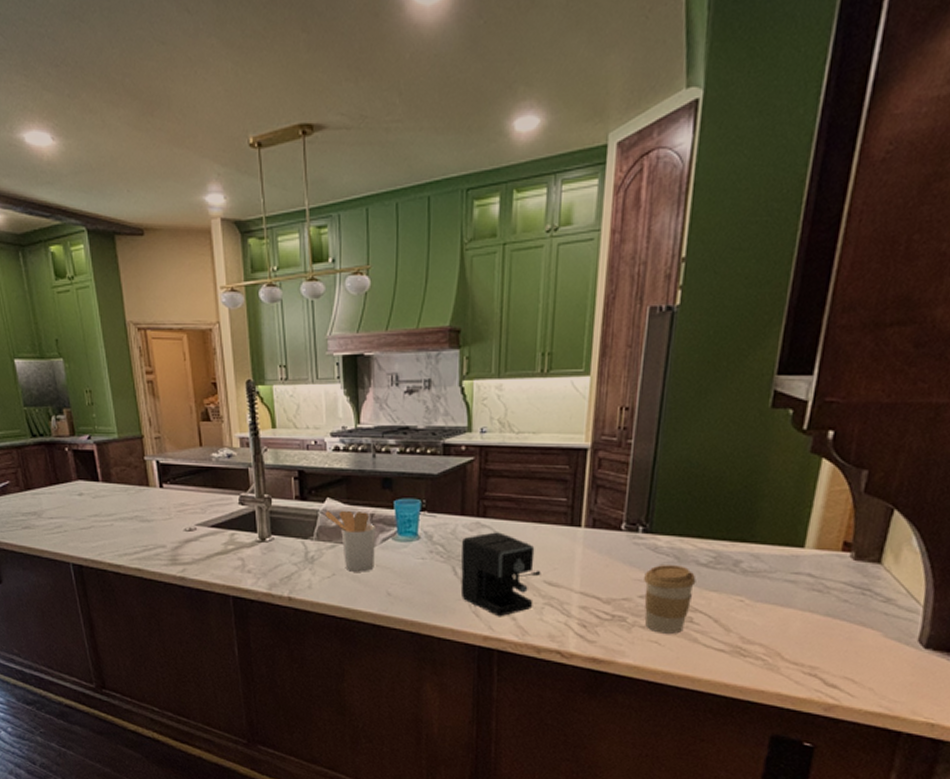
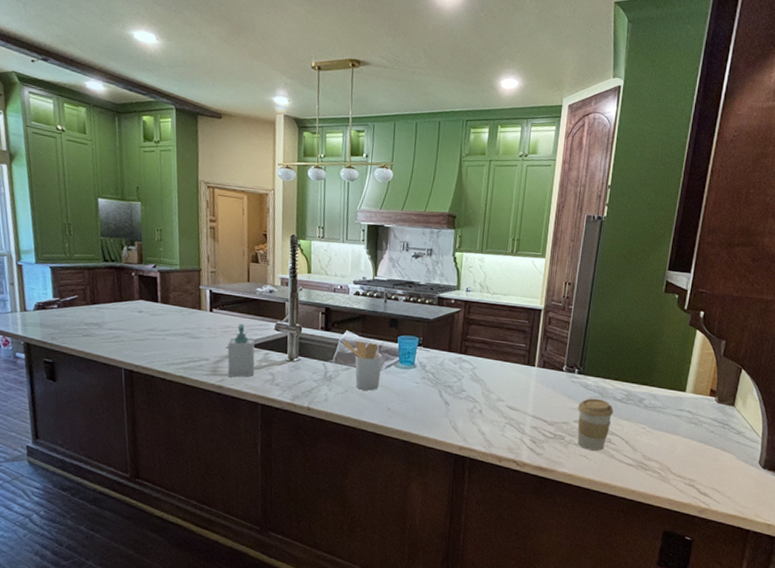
soap bottle: none [185,500,221,566] -> present [227,324,255,378]
coffee maker: present [460,532,541,617] -> none [444,366,505,432]

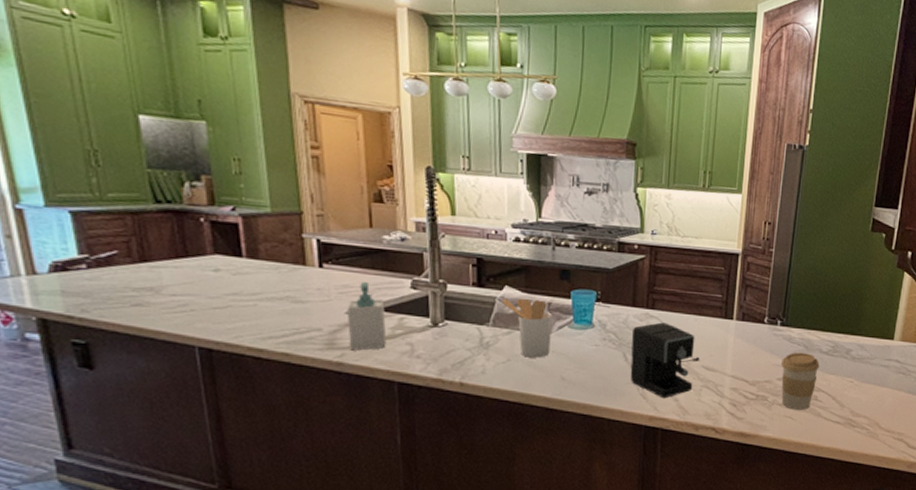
coffee maker: none [444,366,505,432] -> present [630,322,700,399]

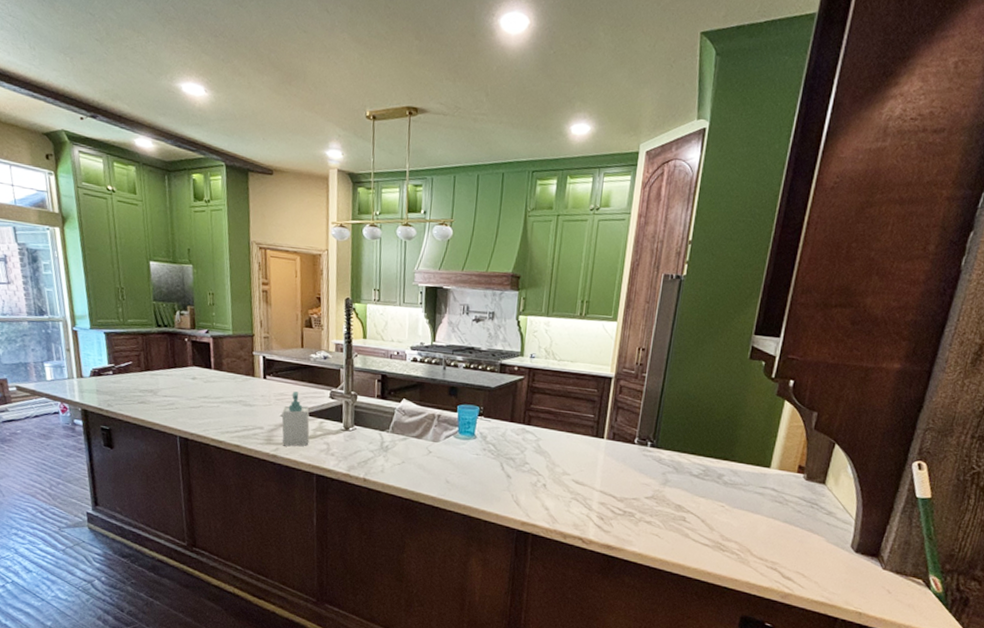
utensil holder: present [503,298,552,358] -> none [400,409,441,462]
coffee maker: present [630,322,700,399] -> none [505,437,571,507]
coffee cup: present [781,352,820,410] -> none [648,473,690,530]

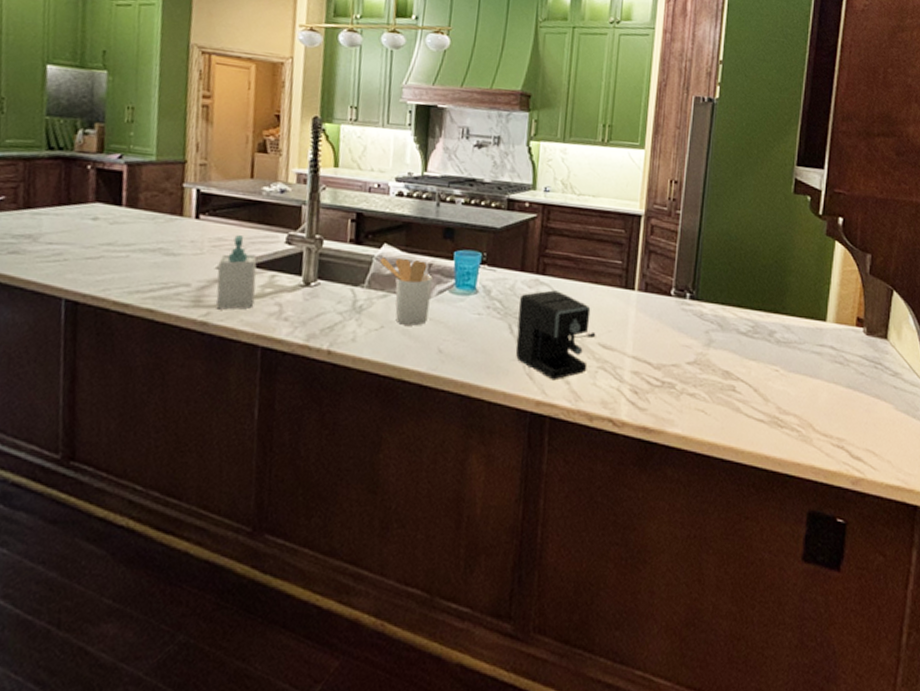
utensil holder: none [400,409,441,462] -> present [380,257,433,326]
coffee maker: none [505,437,571,507] -> present [515,290,596,381]

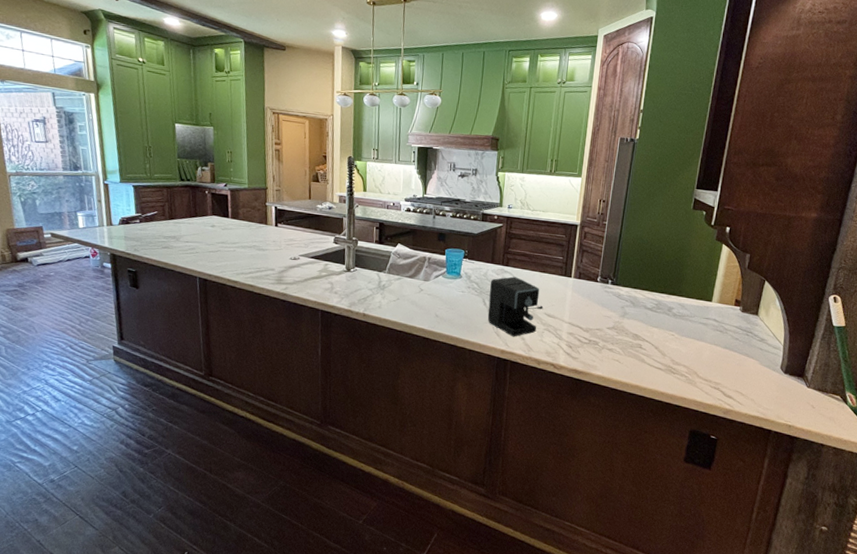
soap bottle: present [216,235,257,310] -> none [291,237,316,286]
utensil holder: present [380,257,433,326] -> none [396,253,431,299]

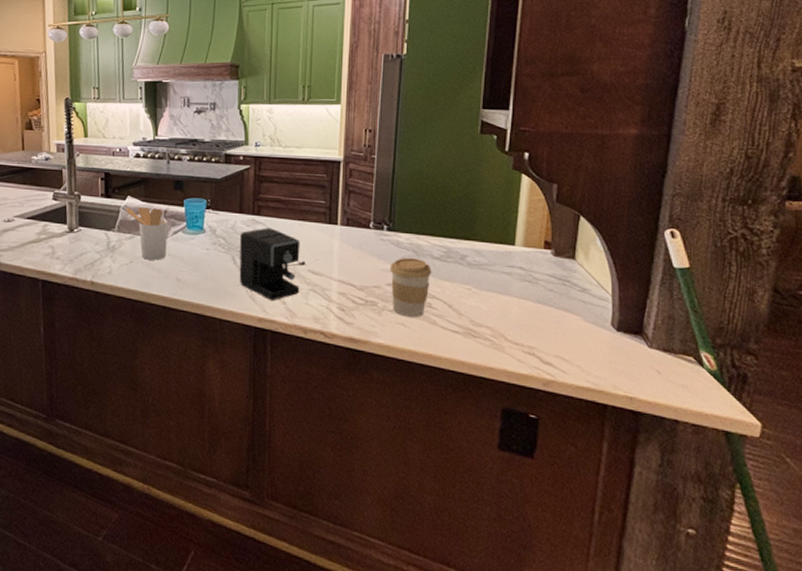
utensil holder: none [396,253,431,299] -> present [126,207,168,260]
coffee cup: none [610,307,645,356] -> present [390,258,432,317]

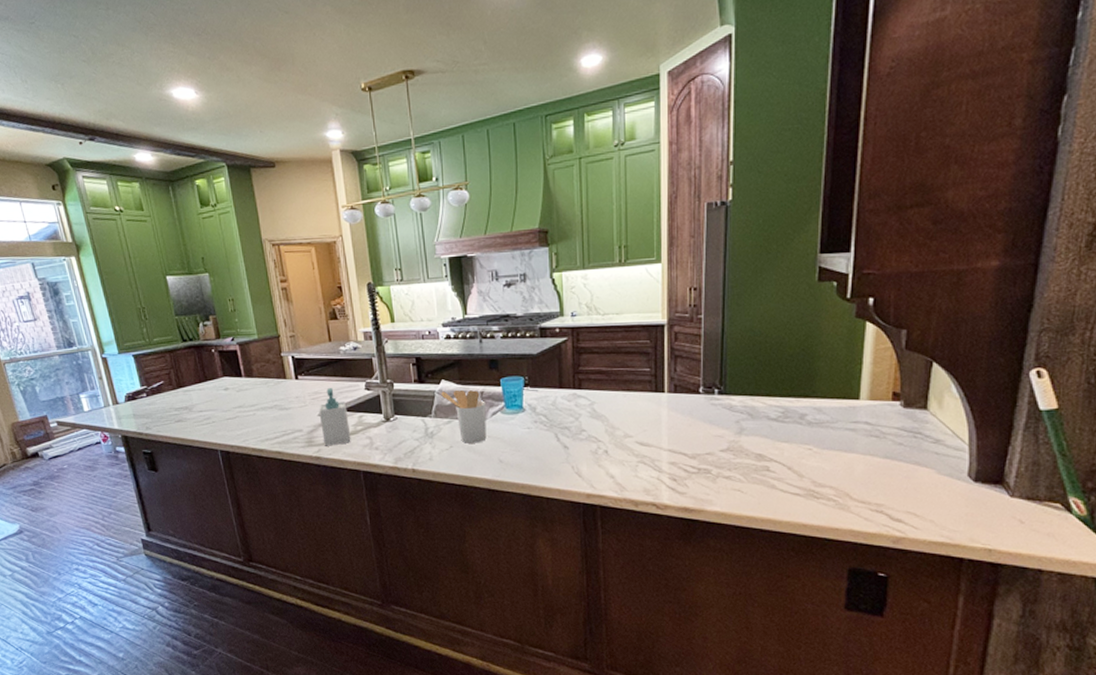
soap bottle: none [4,195,34,253] -> present [319,388,351,446]
coffee maker: present [239,228,306,301] -> none [561,401,633,476]
coffee cup: present [390,258,432,317] -> none [723,421,769,482]

